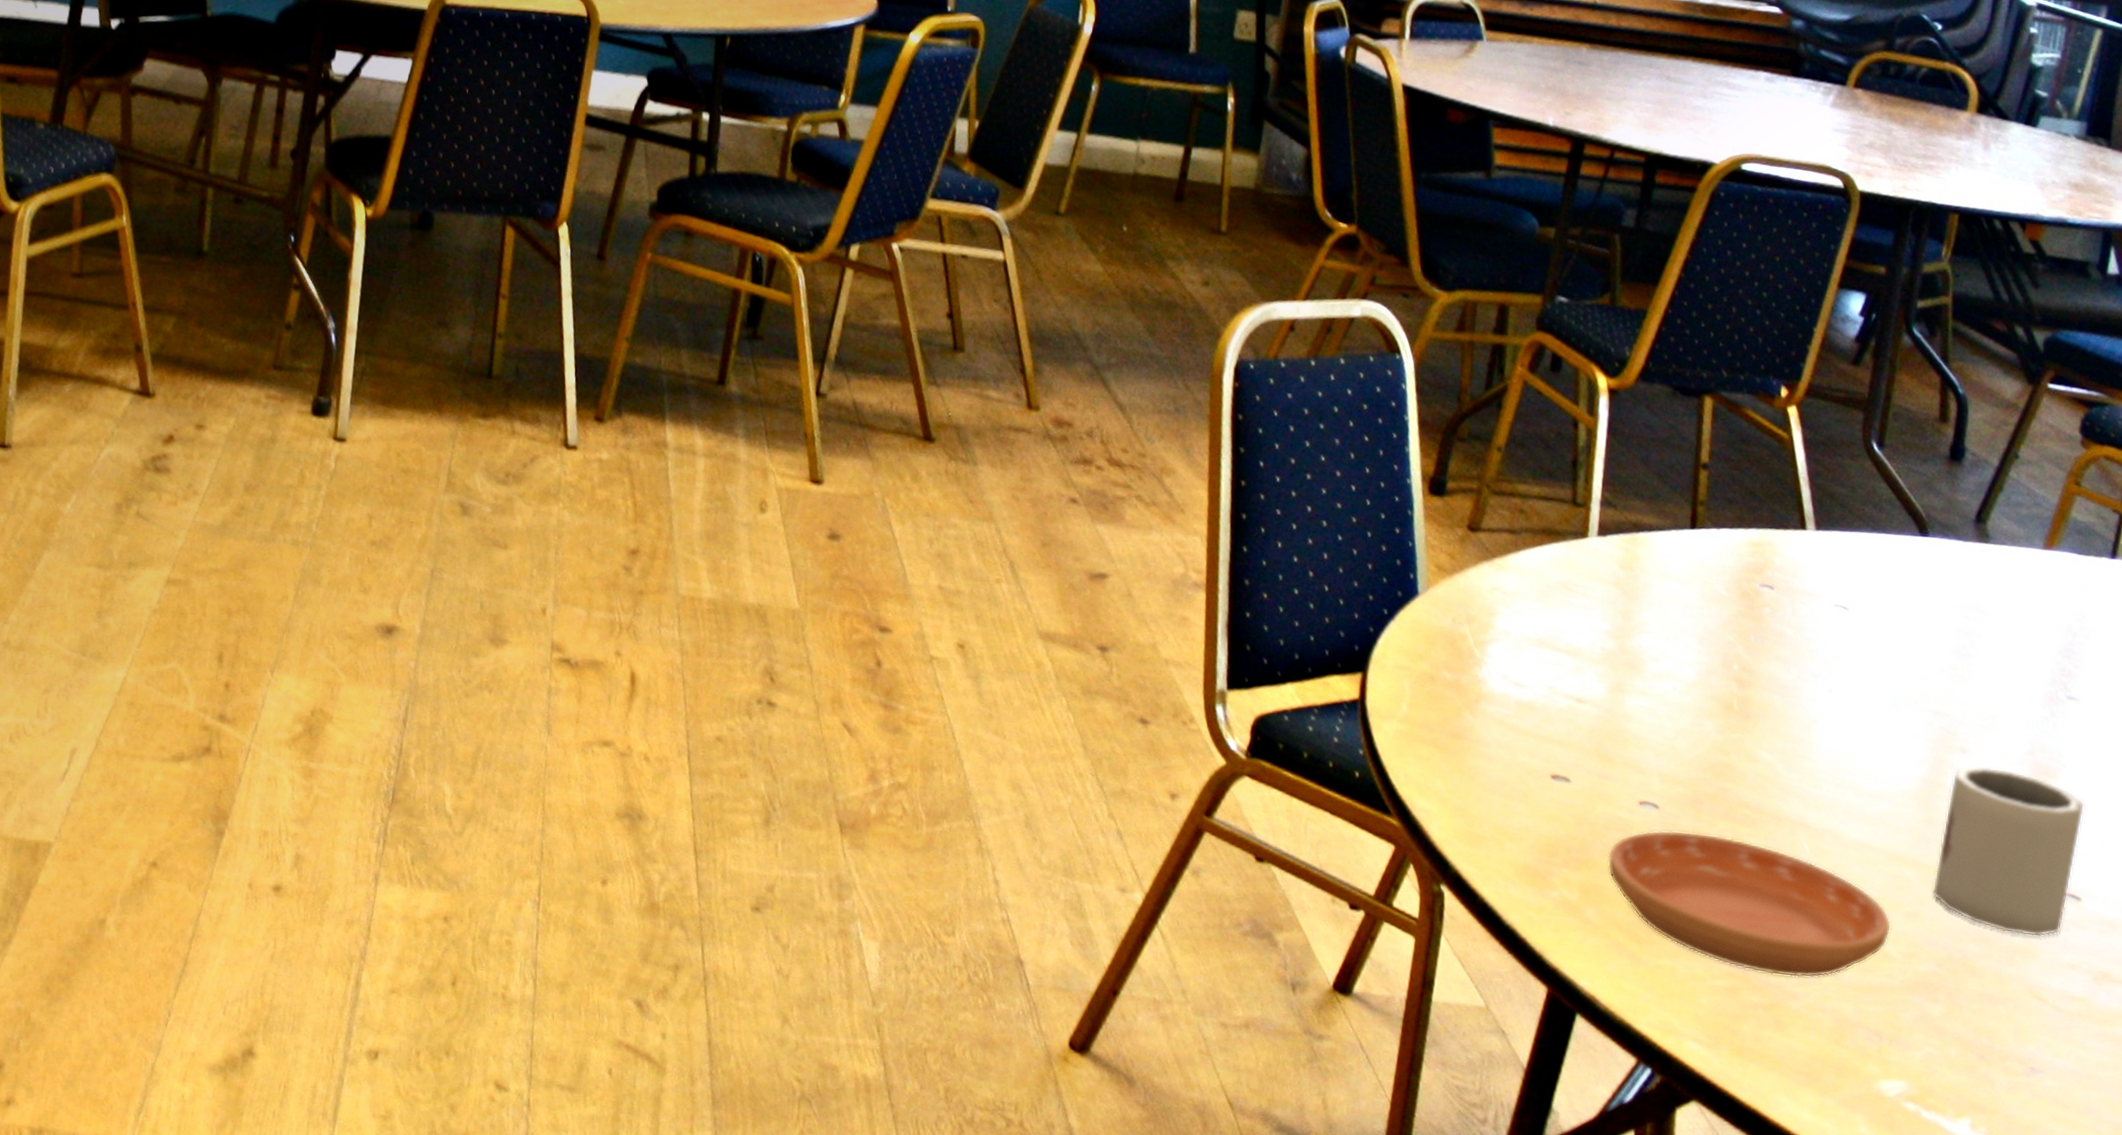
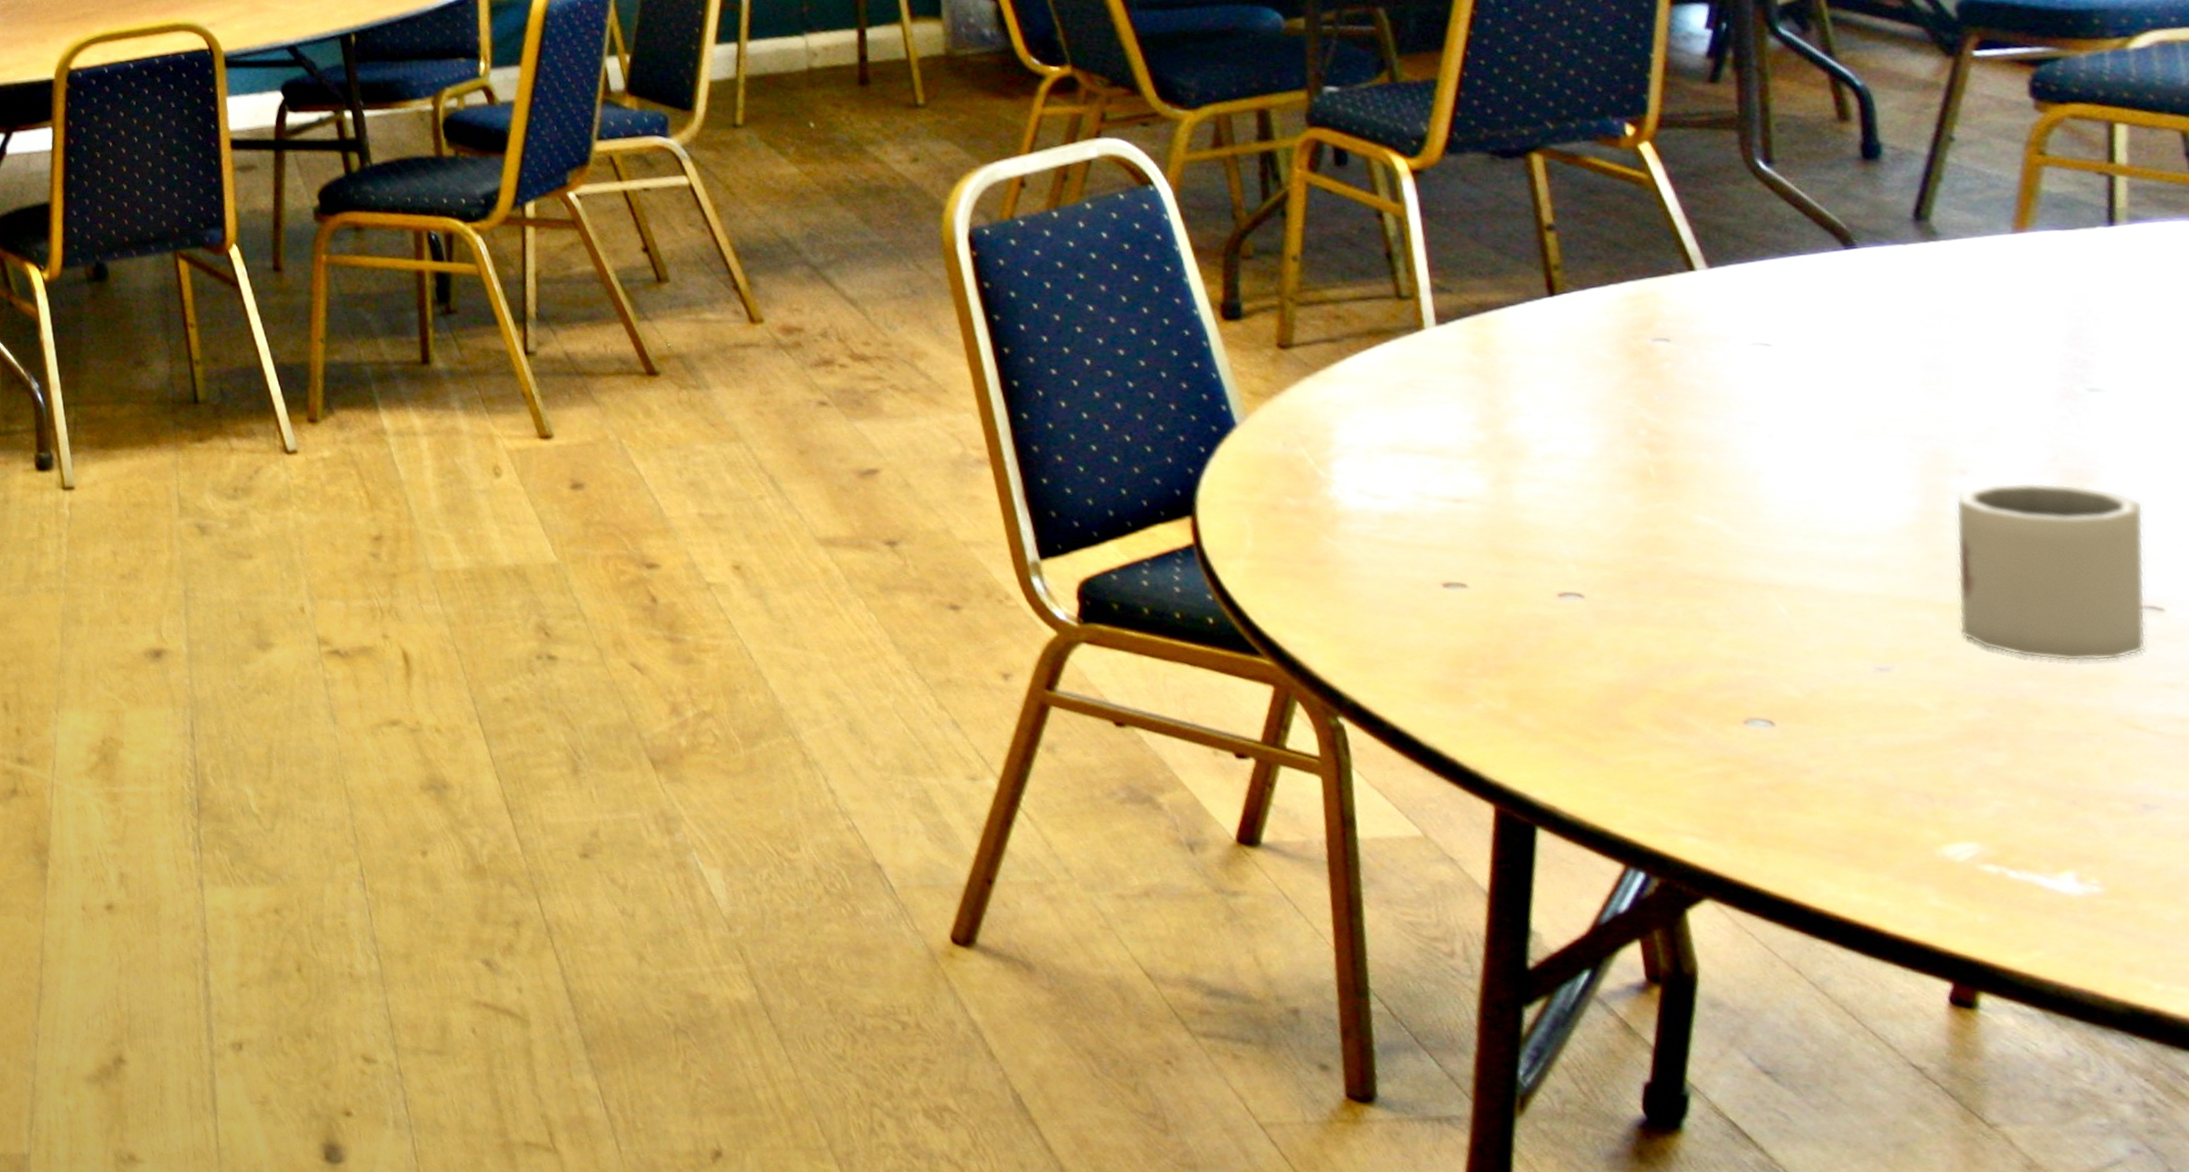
saucer: present [1607,830,1892,978] -> none [1533,613,1916,752]

